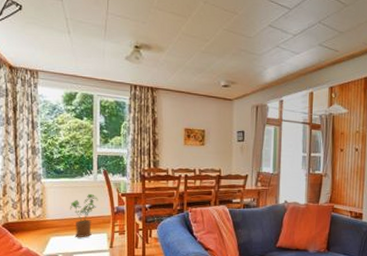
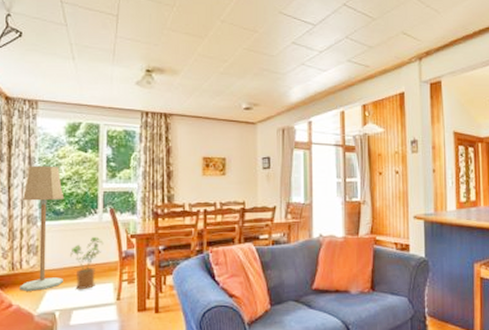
floor lamp: none [28,129,64,237] -> present [20,165,65,291]

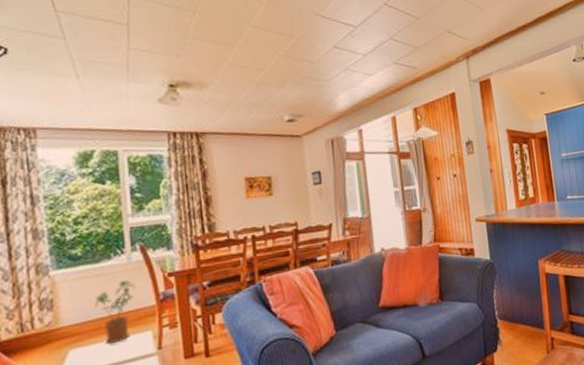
floor lamp: present [20,165,65,291] -> none [27,203,89,355]

